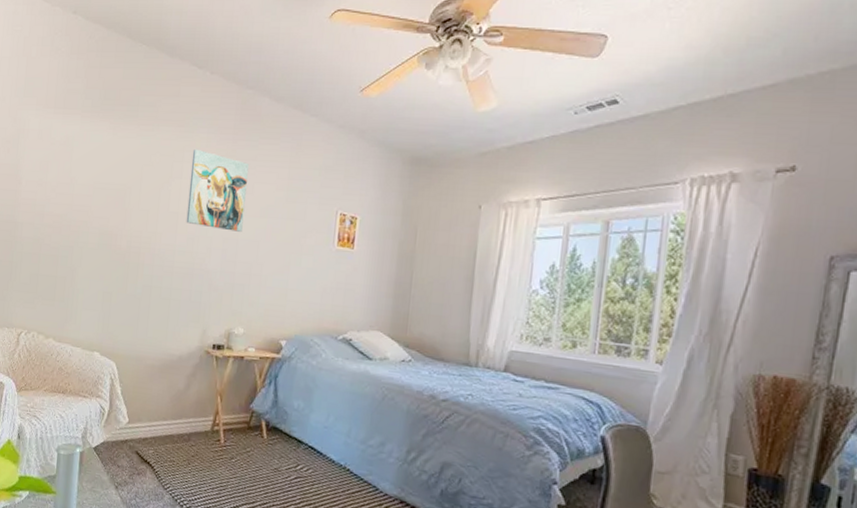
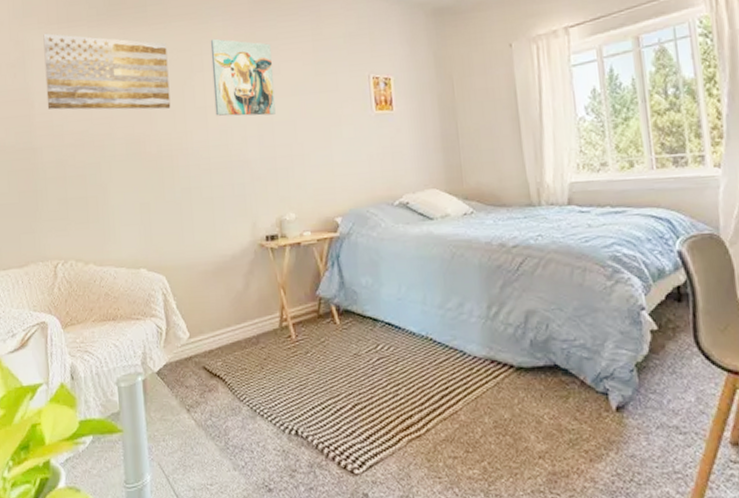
wall art: none [33,115,152,208] -> present [43,33,171,110]

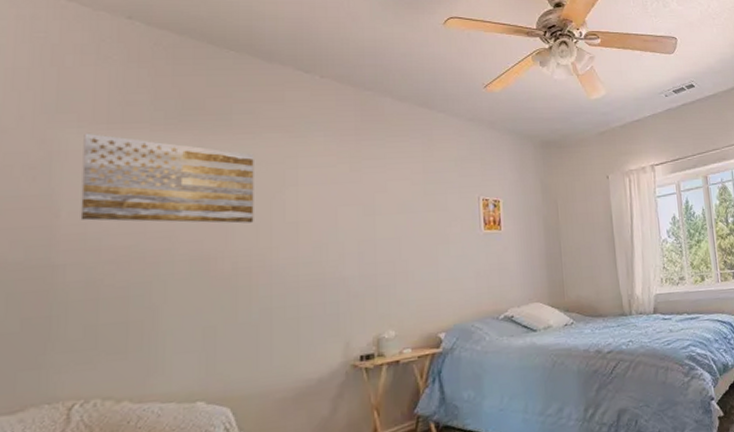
wall art: present [210,38,276,116] -> none [308,153,379,233]

